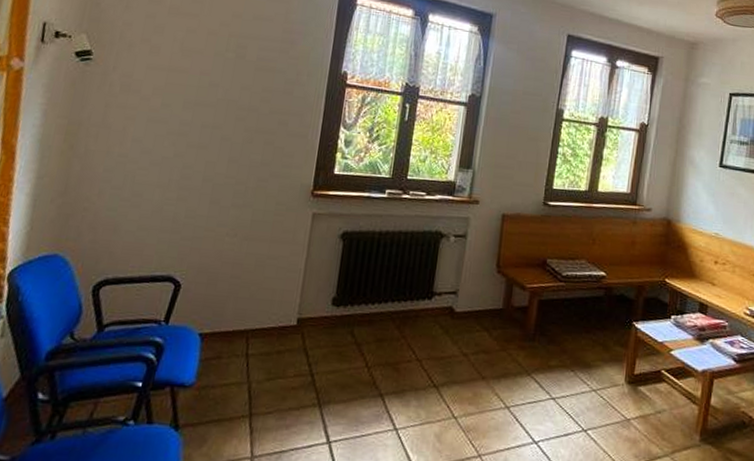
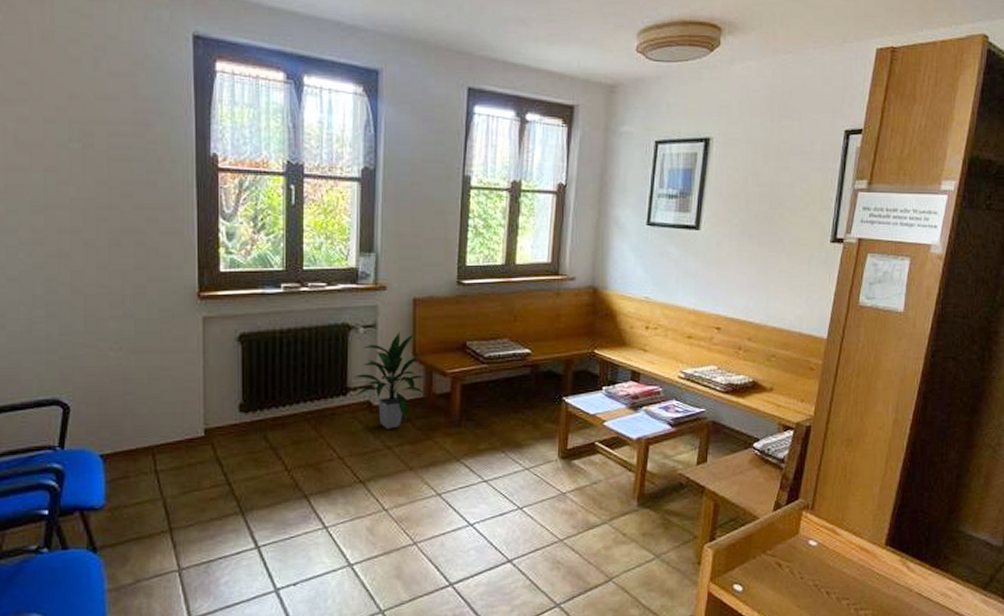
indoor plant: none [439,244,506,336] -> present [352,332,425,429]

